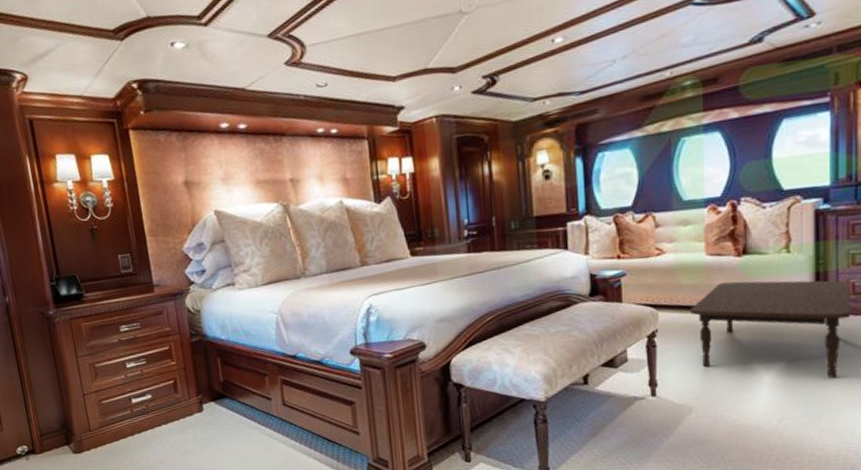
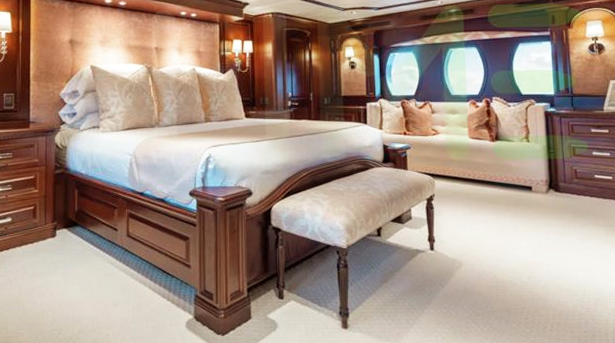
coffee table: present [690,280,851,378] -> none [458,161,576,245]

